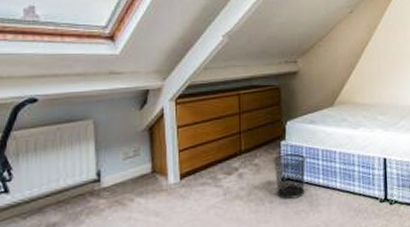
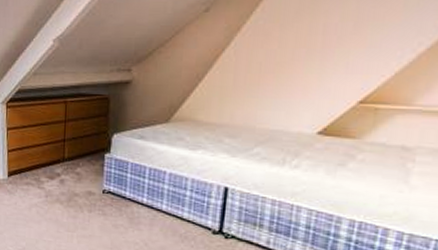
waste bin: present [273,153,306,199] -> none [95,166,131,212]

